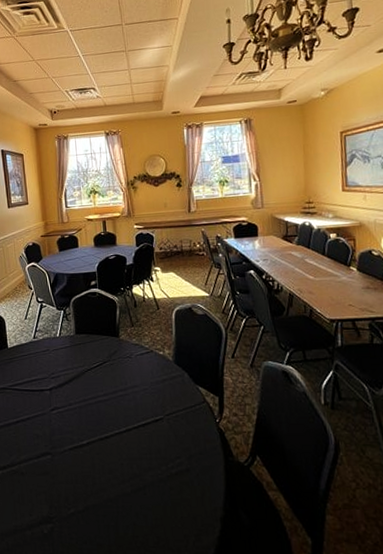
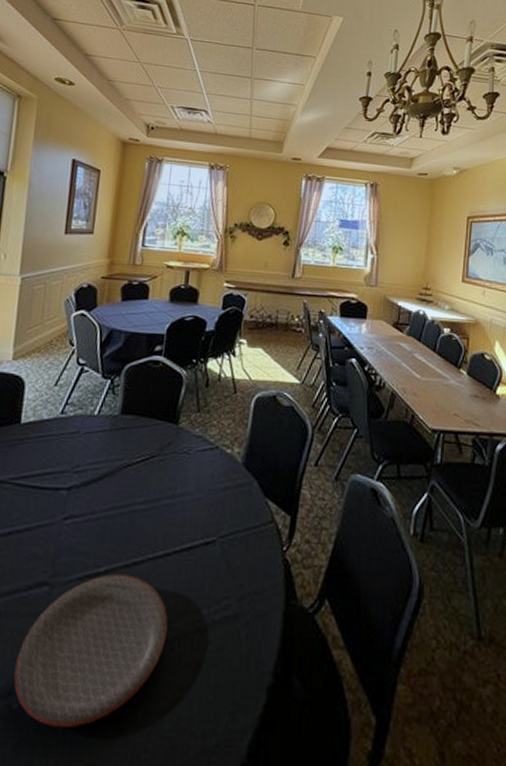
plate: none [40,445,139,544] -> present [14,574,168,727]

